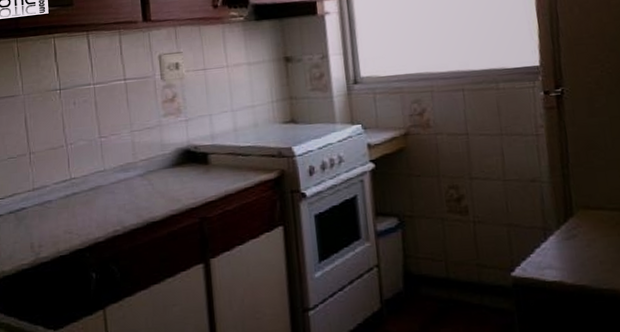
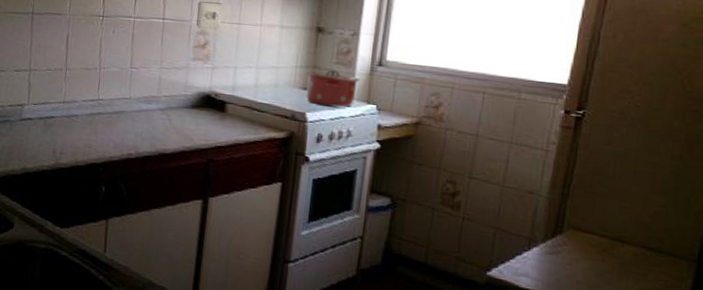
casserole: none [283,96,339,136] -> present [306,69,360,108]

